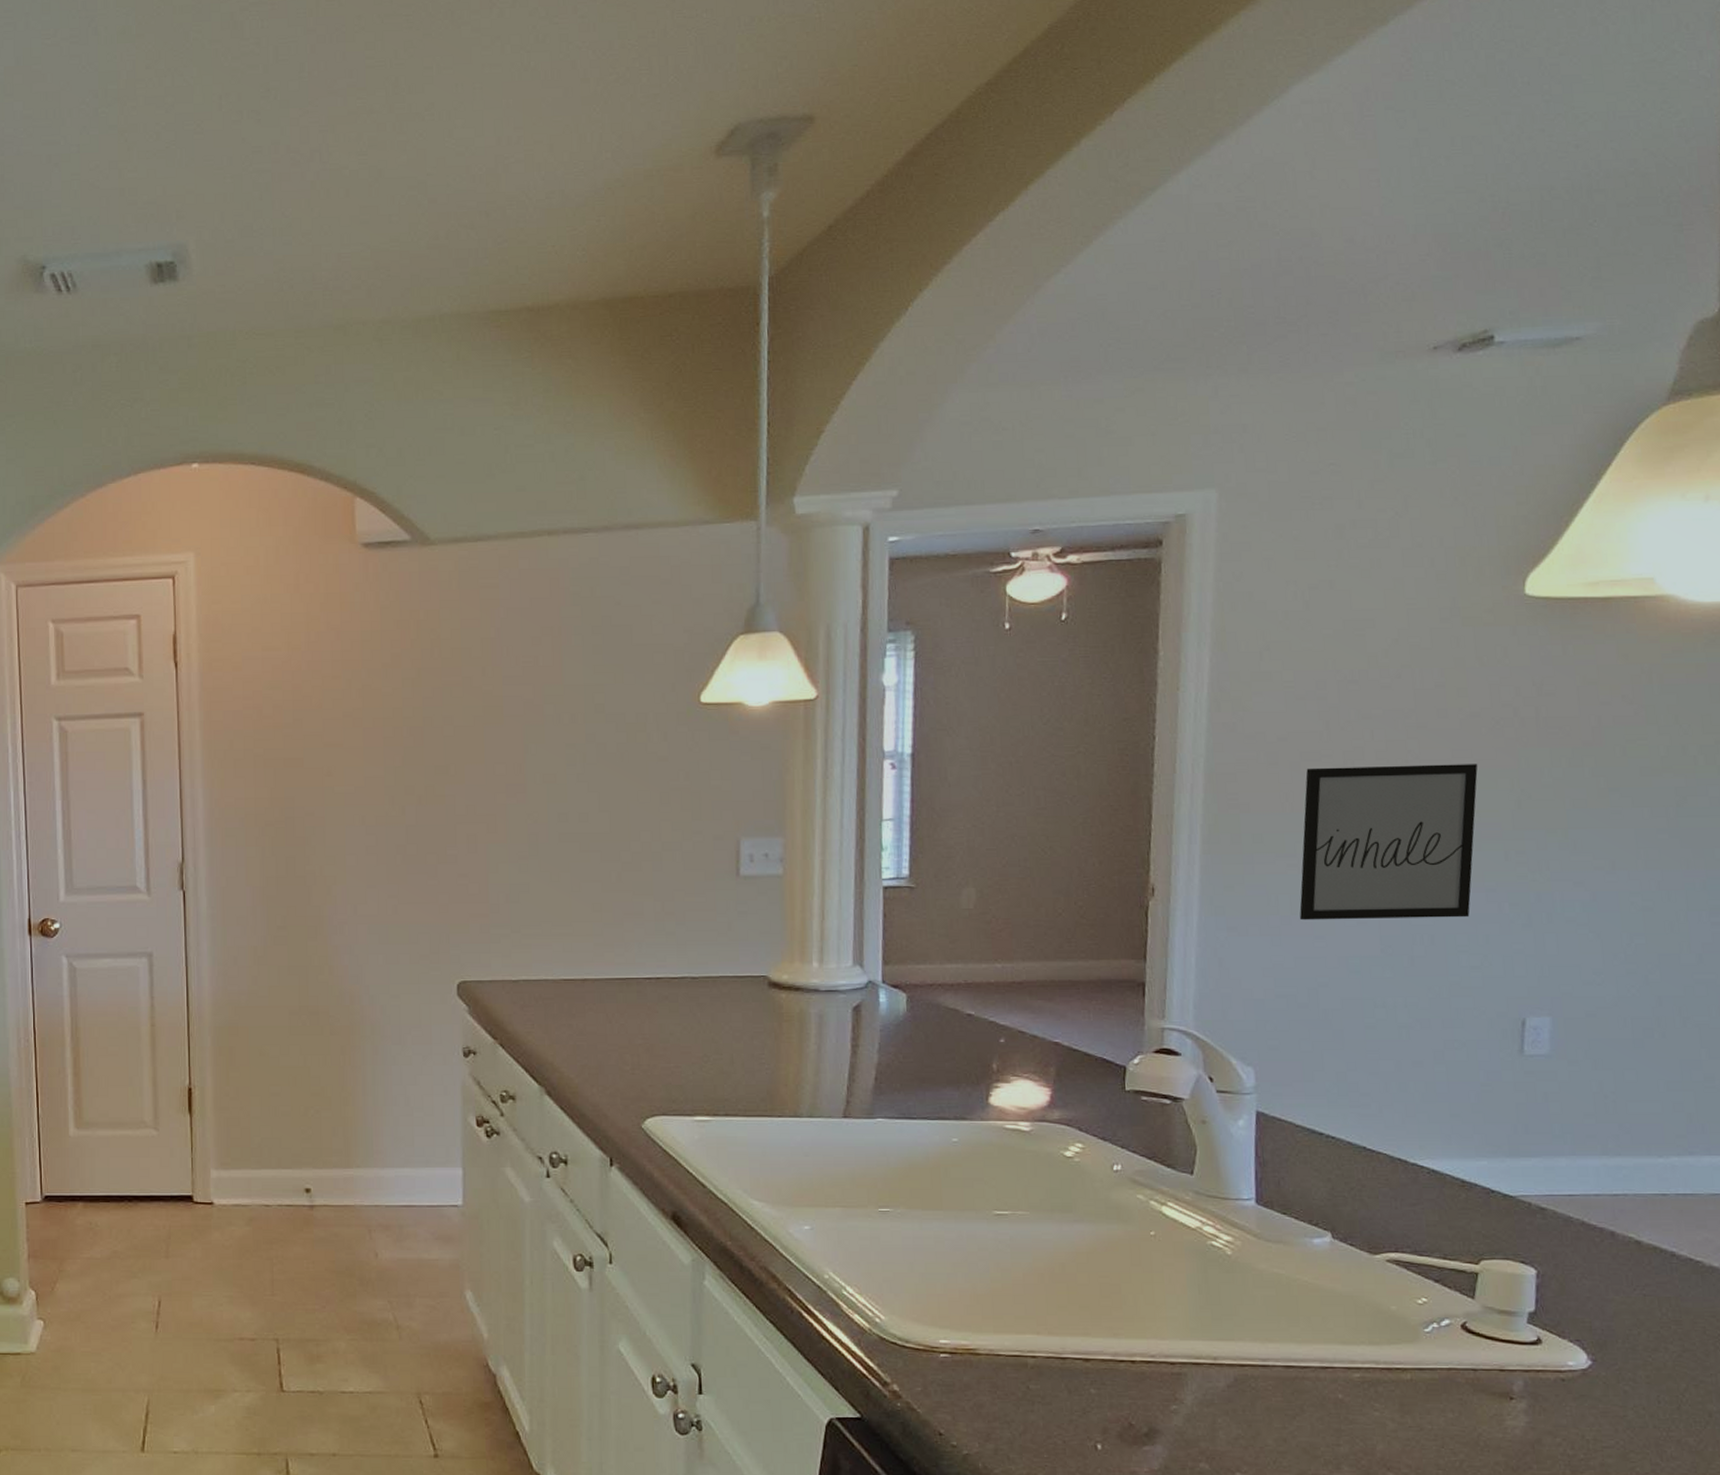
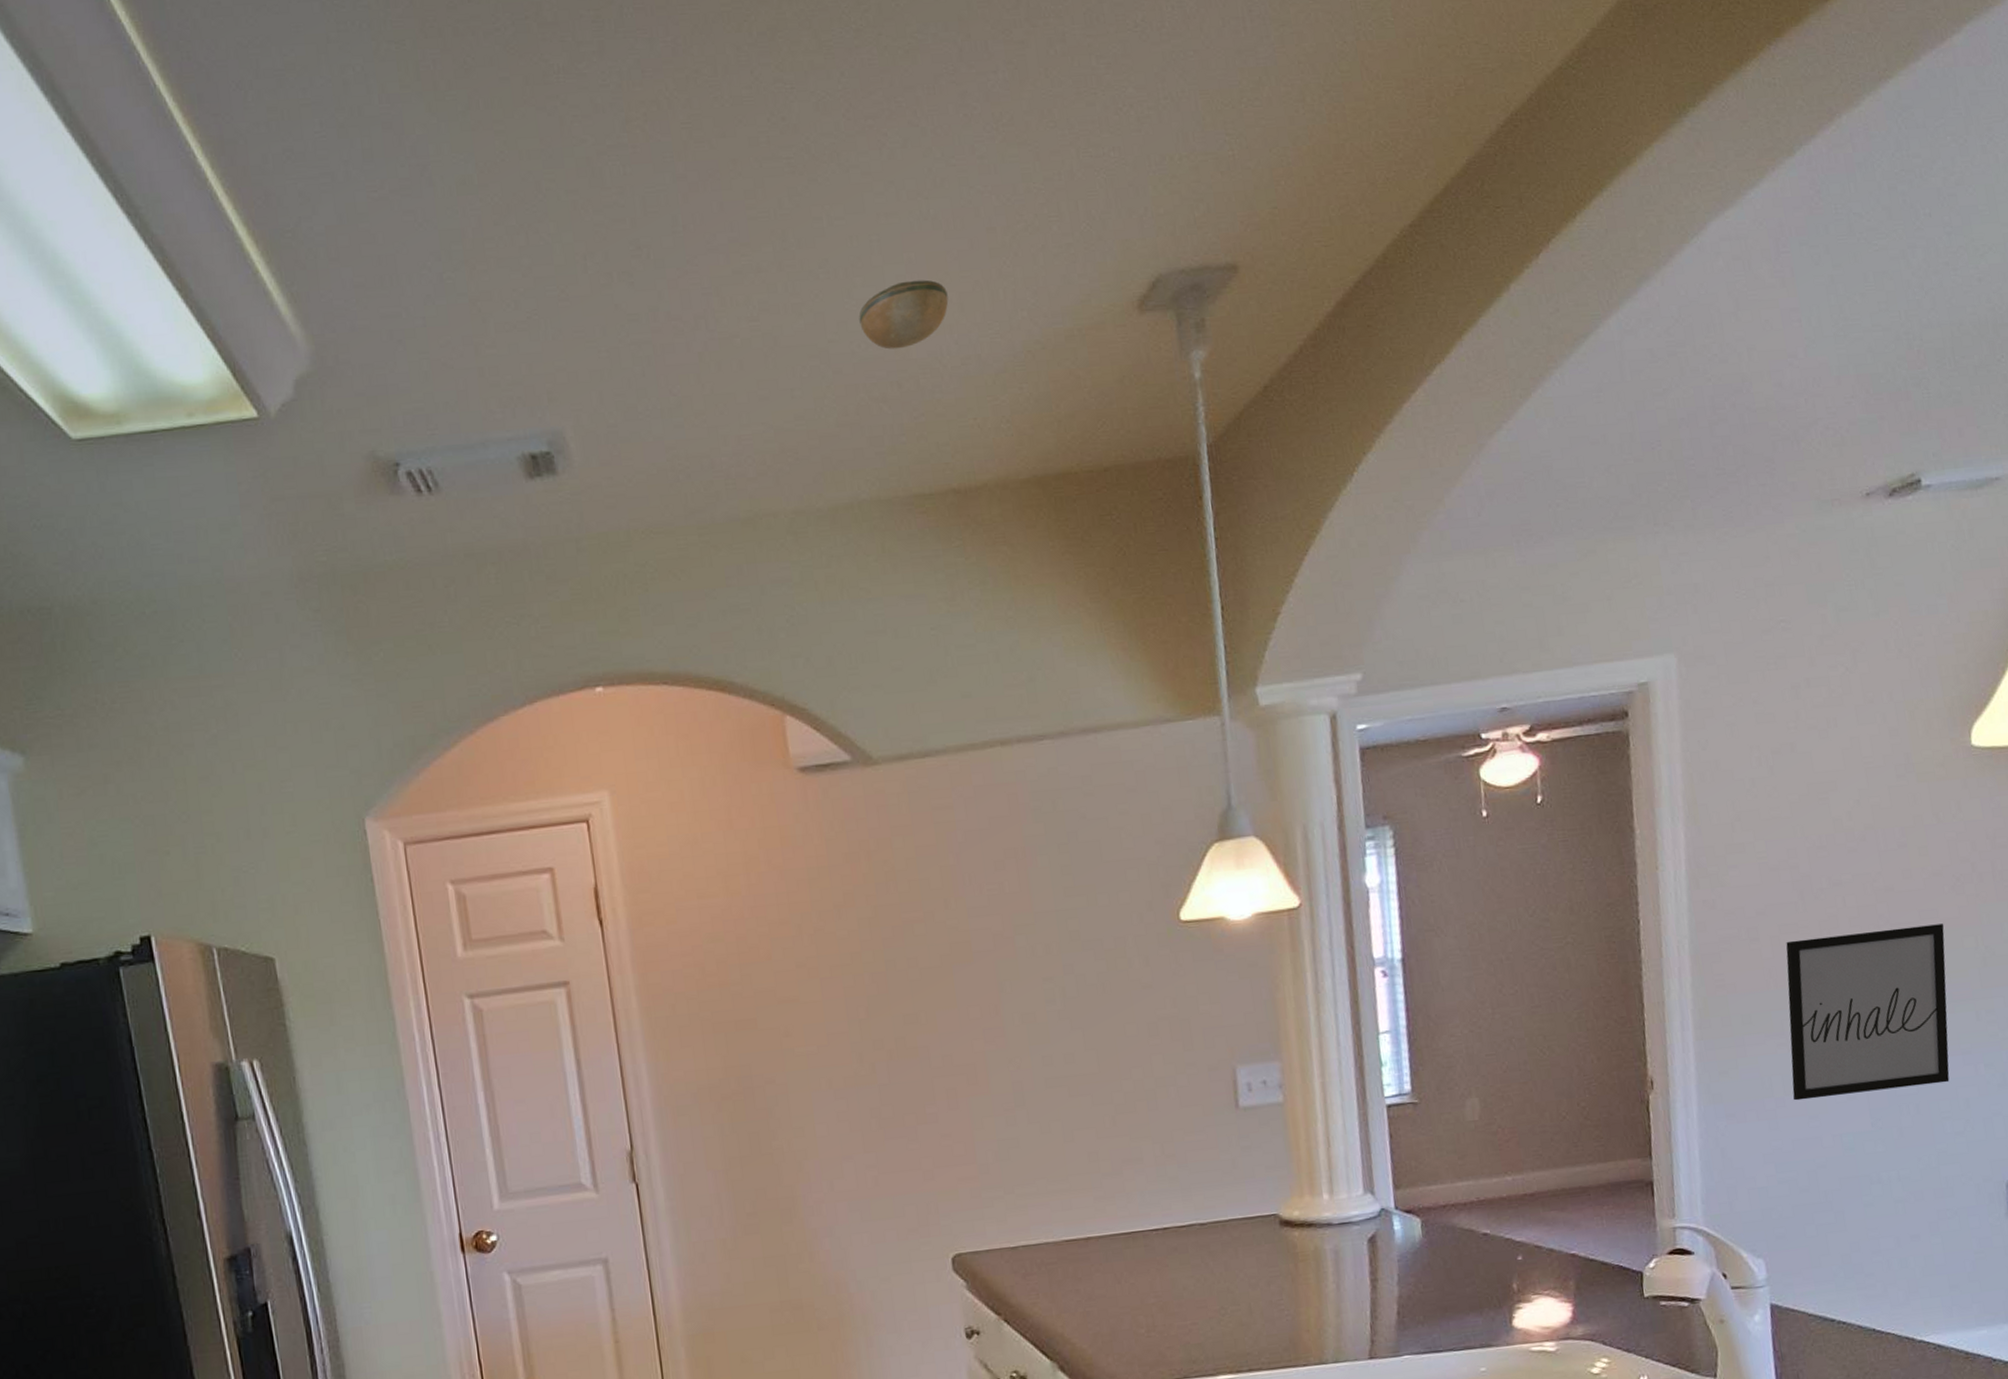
smoke detector: none [457,123,540,183] -> present [859,280,949,349]

